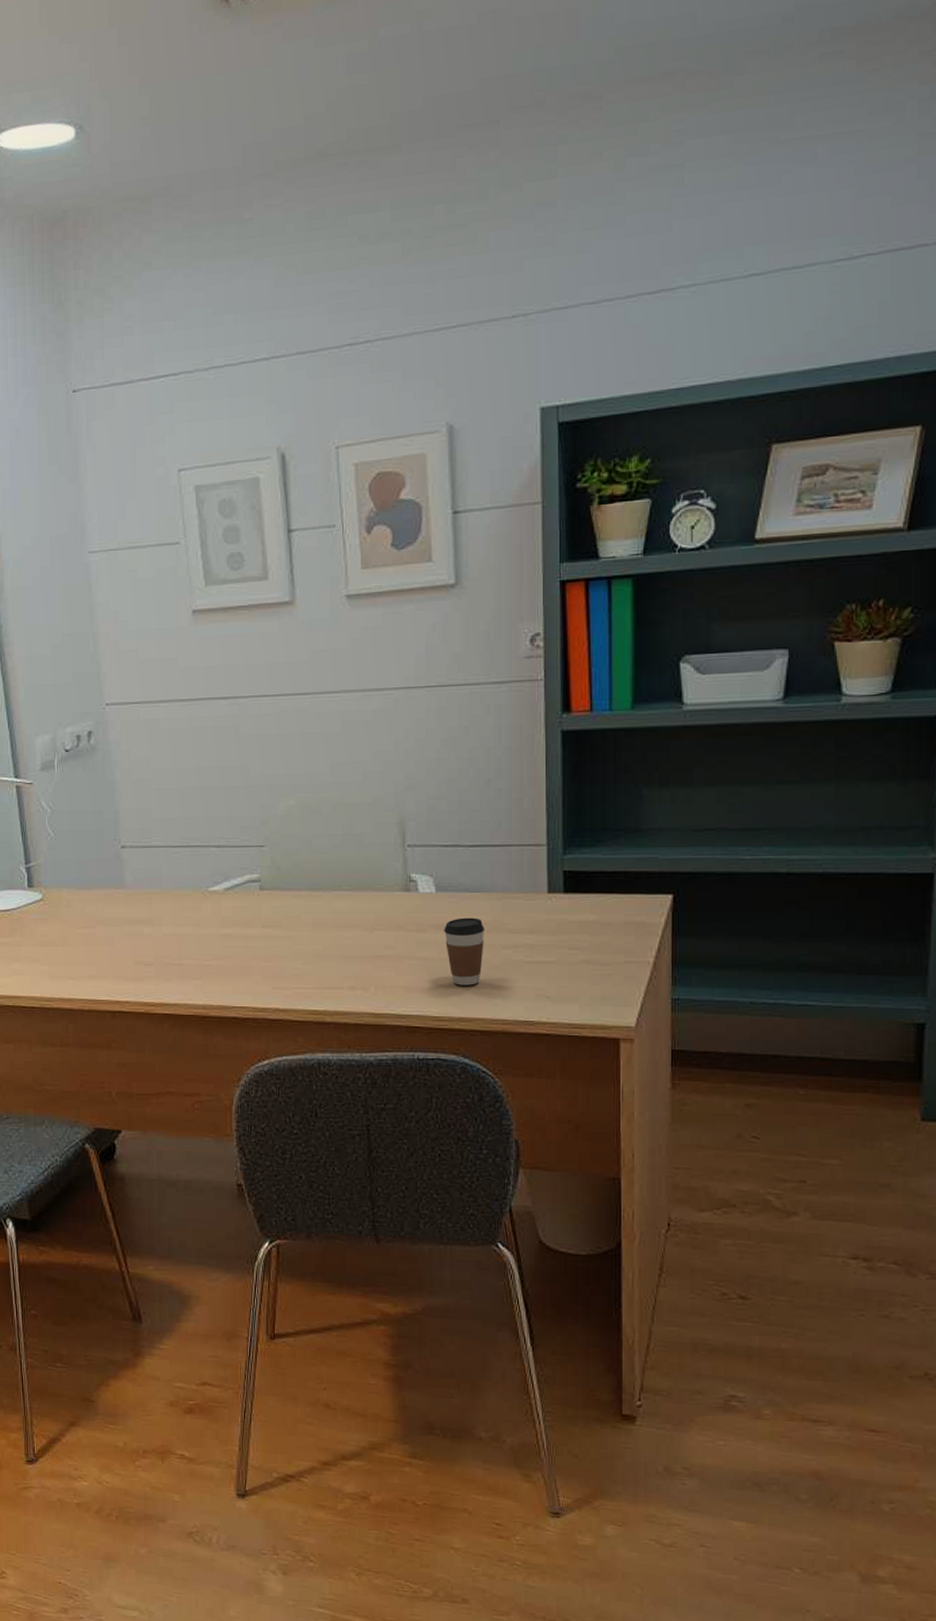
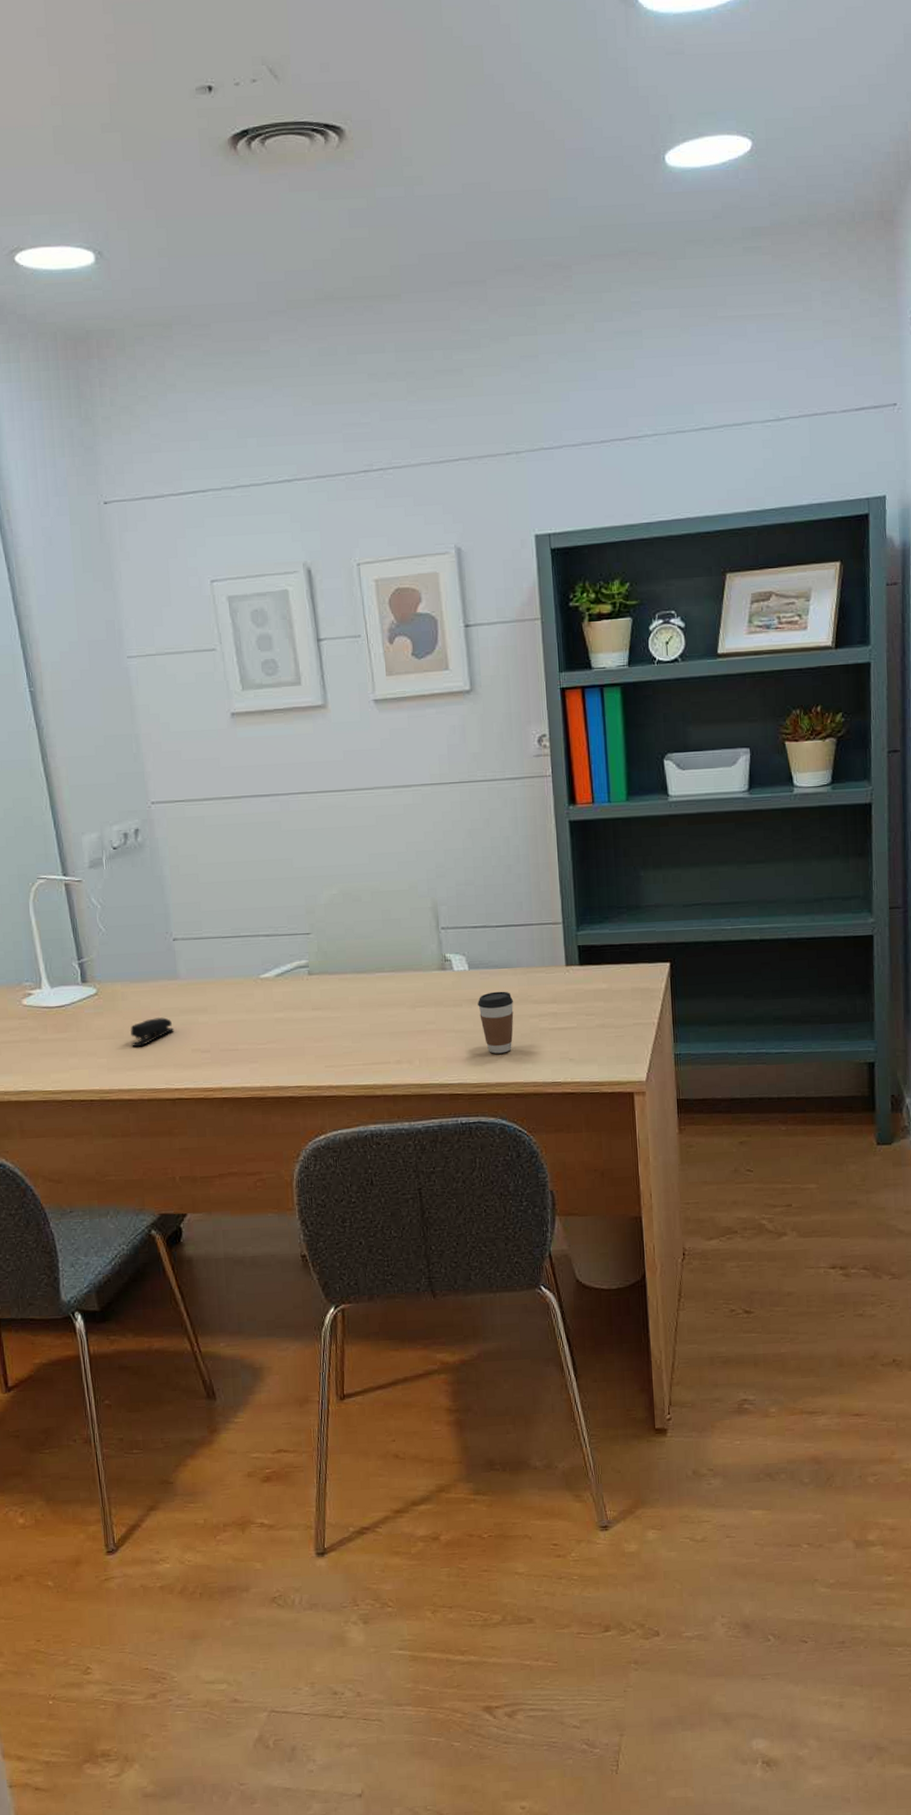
stapler: none [74,927,118,956] -> present [130,1017,175,1047]

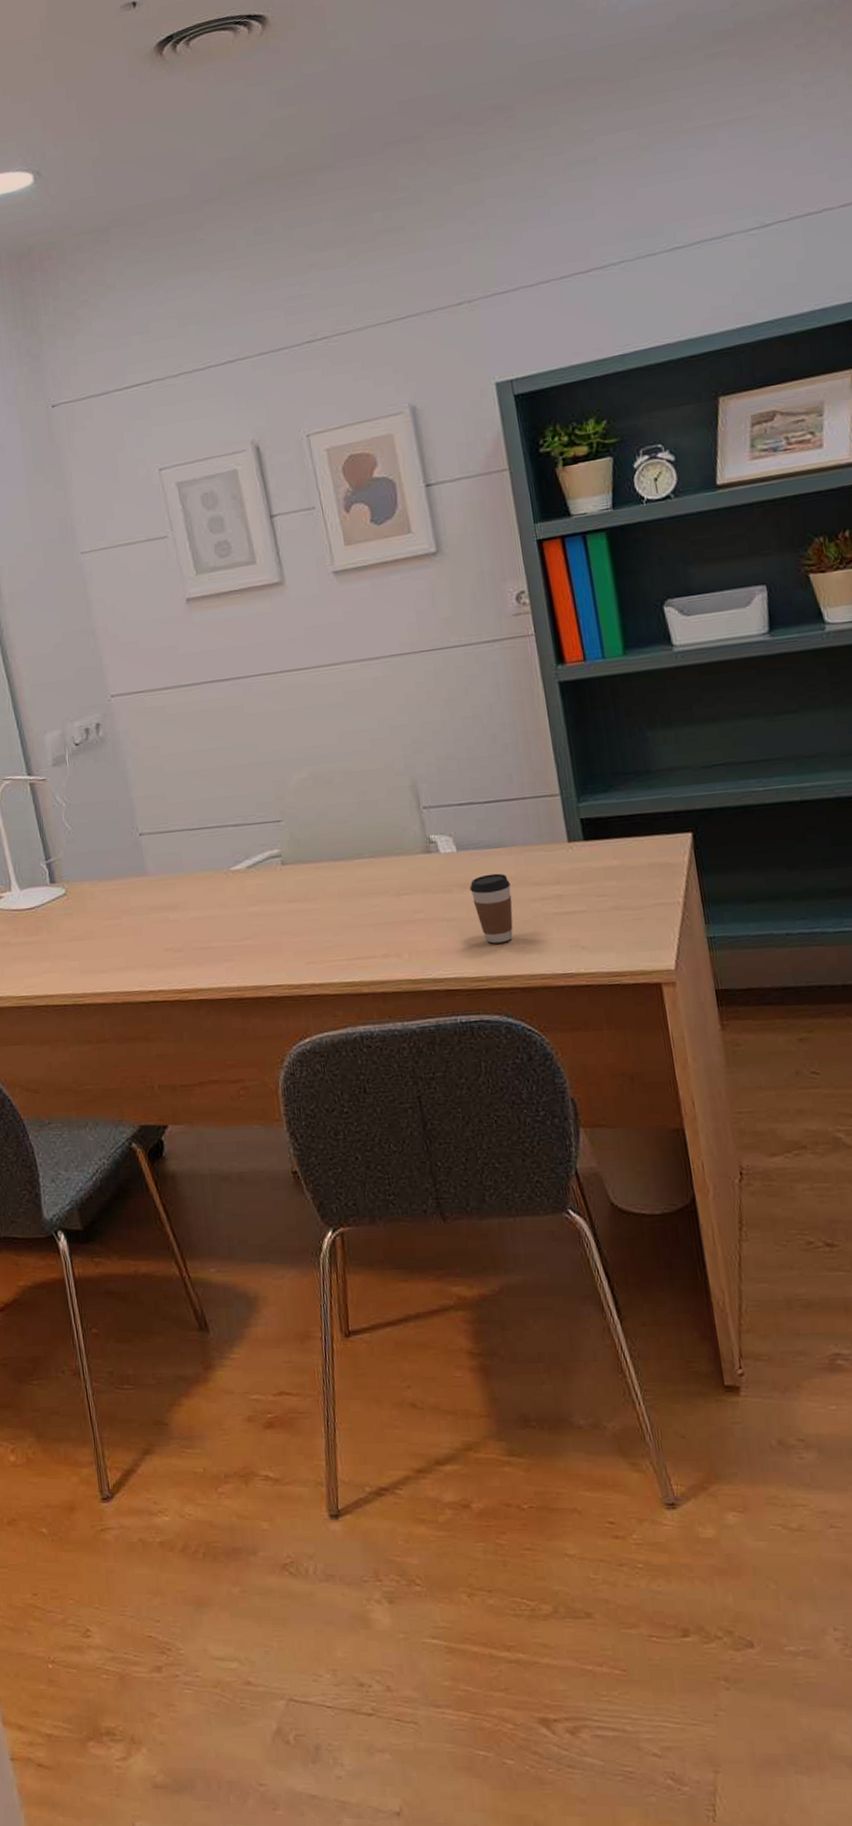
stapler: present [130,1017,175,1047] -> none [101,916,145,948]

